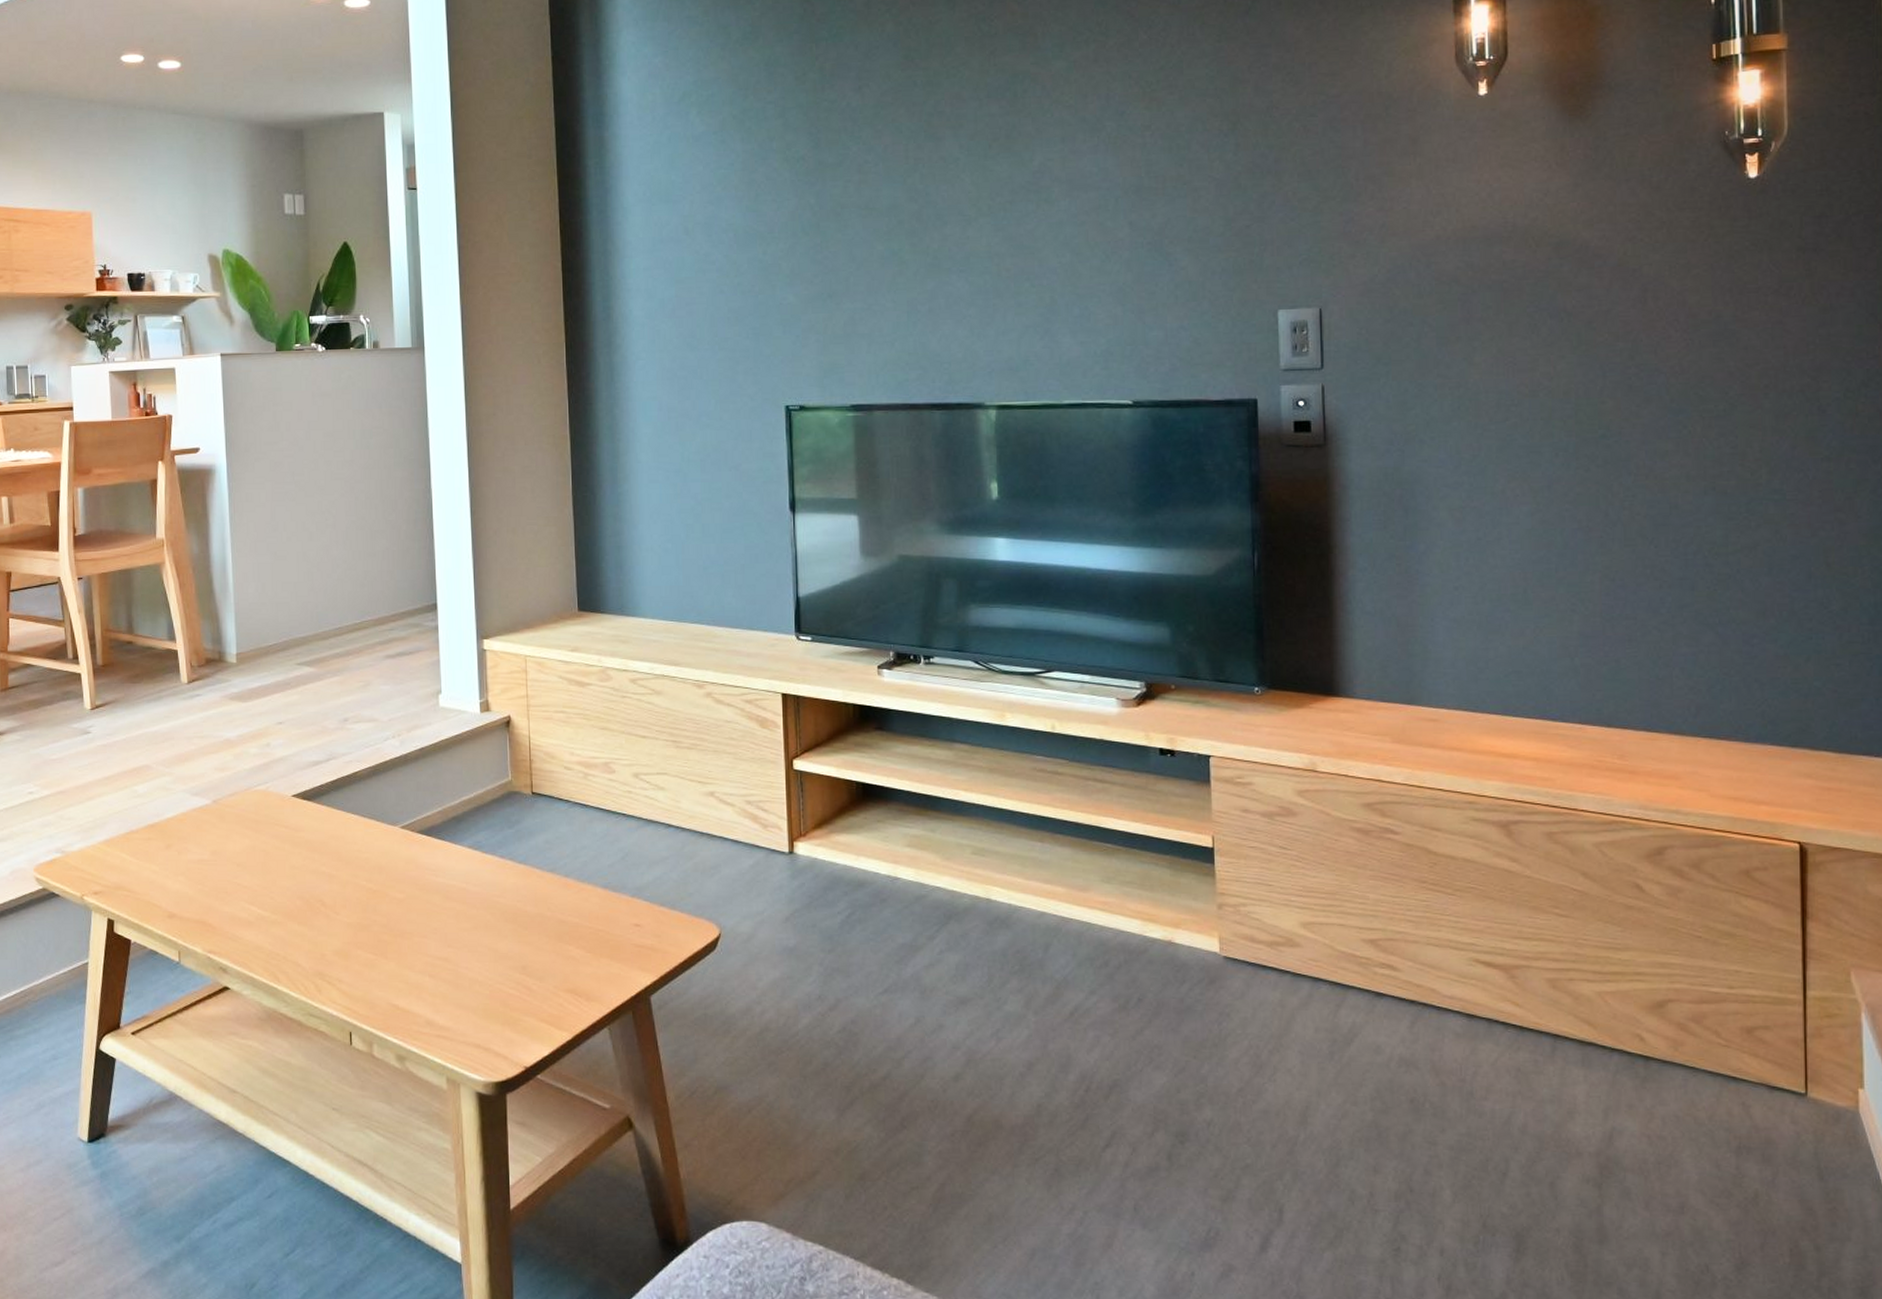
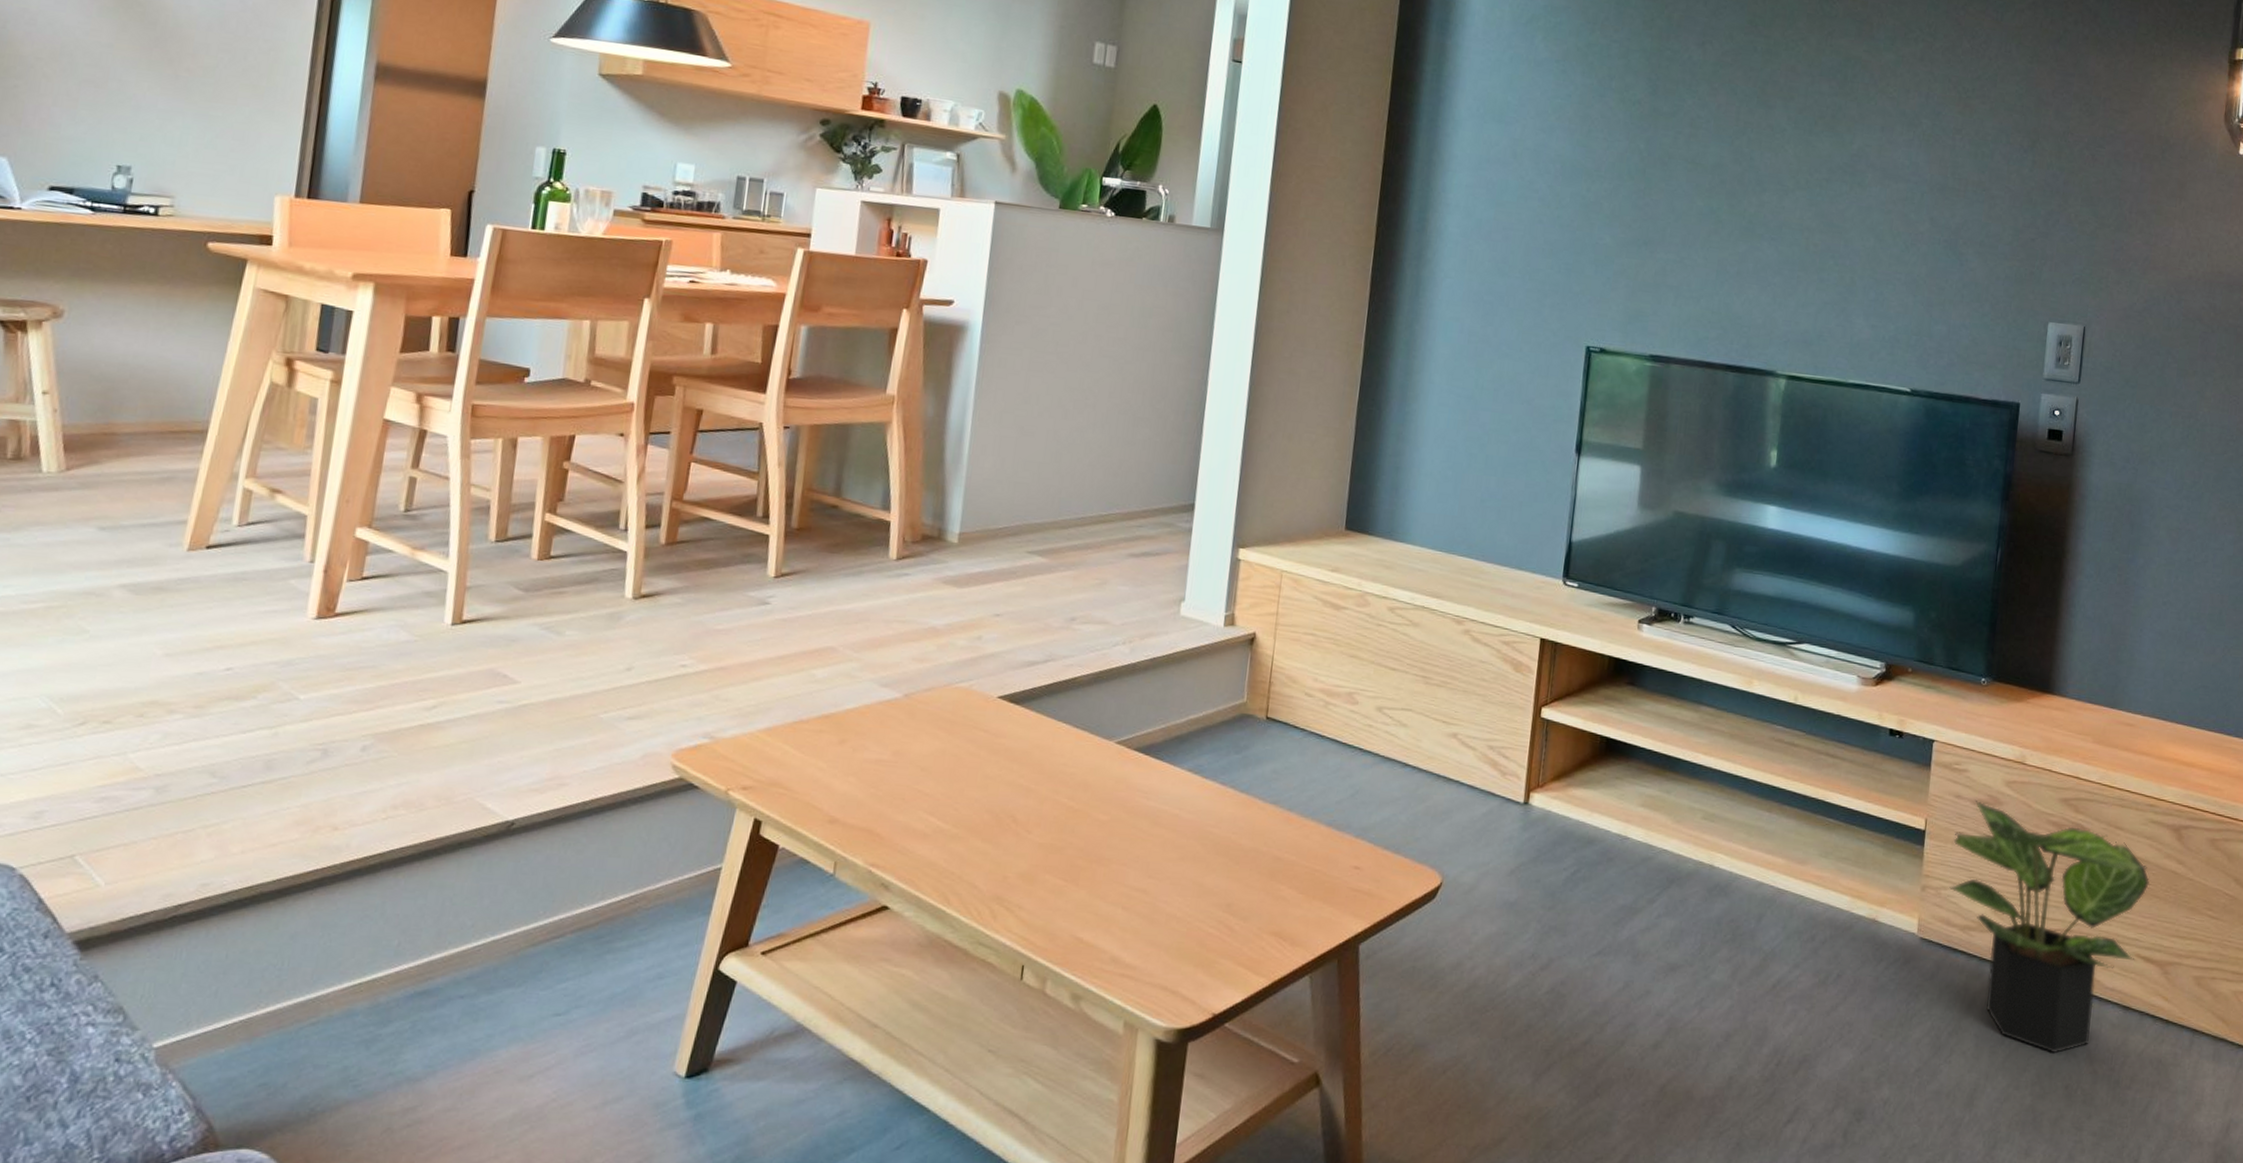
potted plant: none [1246,813,1479,1067] -> present [1949,800,2150,1054]

